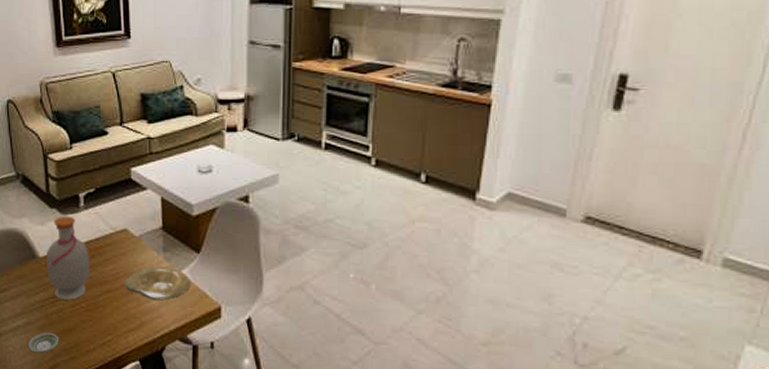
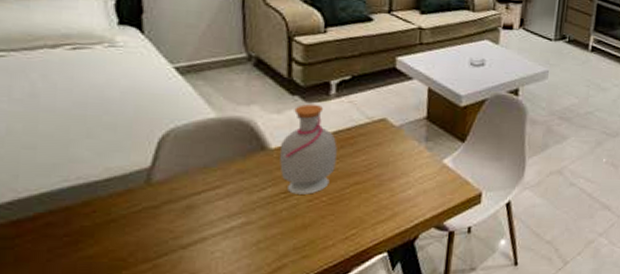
saucer: present [28,332,59,354] -> none [244,232,289,256]
plate: present [124,266,191,301] -> none [377,156,453,190]

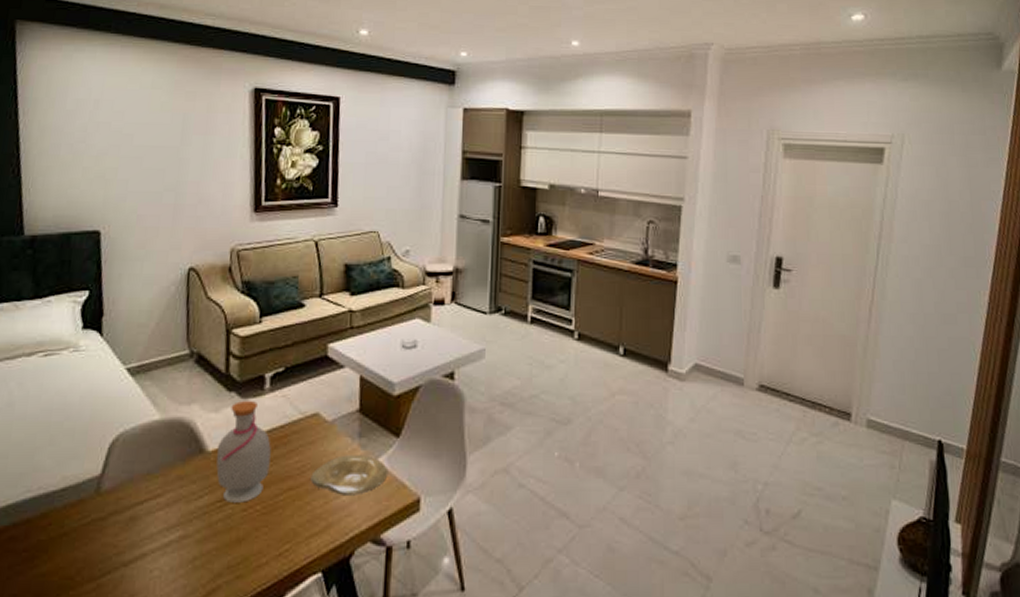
plate: none [377,156,453,190] -> present [311,455,389,496]

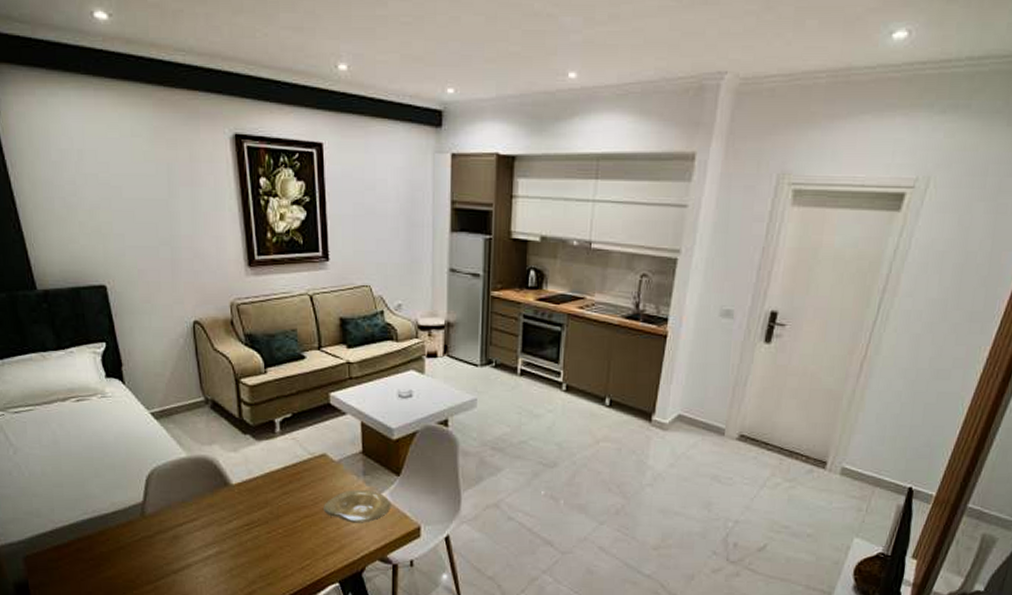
bottle: present [216,400,271,503] -> none [240,441,287,527]

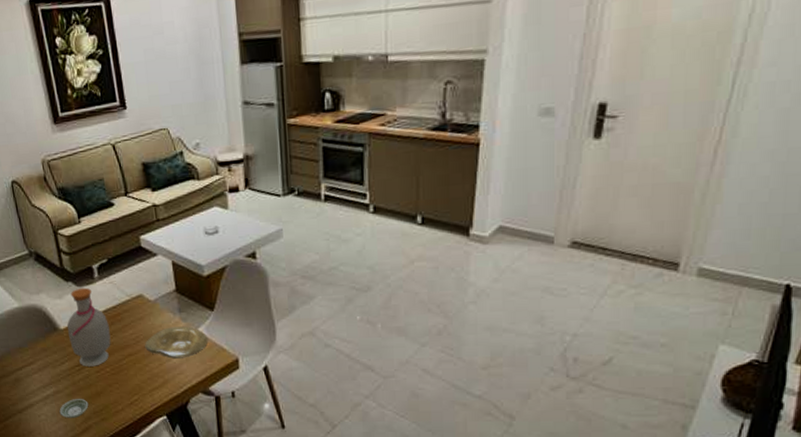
saucer: none [220,561,255,582] -> present [59,399,89,419]
bottle: none [240,441,287,527] -> present [67,287,111,367]

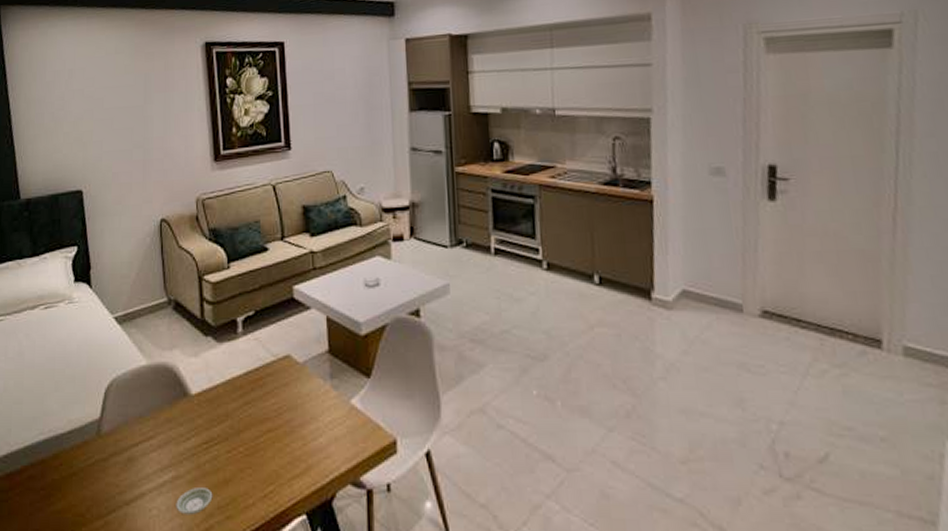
bottle: present [67,287,111,367] -> none [200,344,248,444]
plate: present [145,326,209,359] -> none [288,396,363,437]

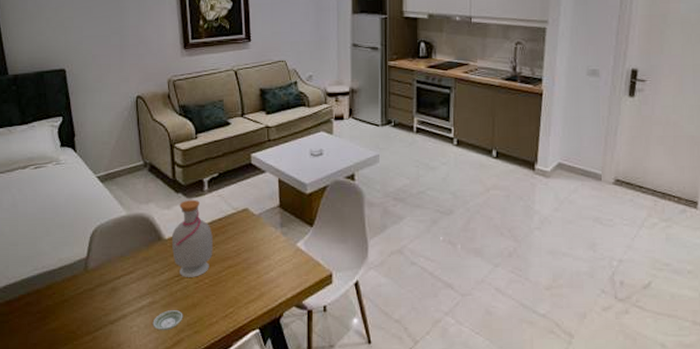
bottle: none [200,344,248,444] -> present [172,199,213,277]

